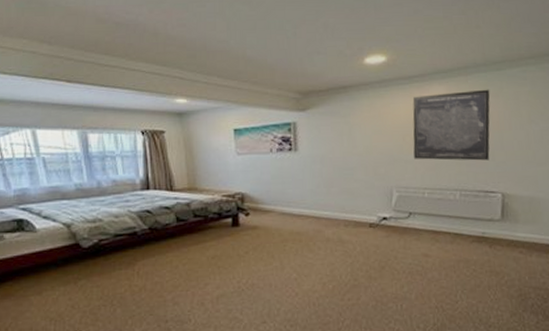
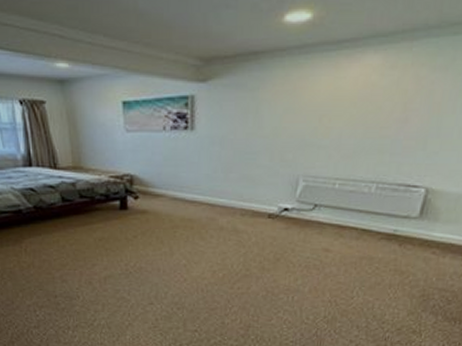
wall art: present [412,89,490,161] -> none [329,60,439,150]

